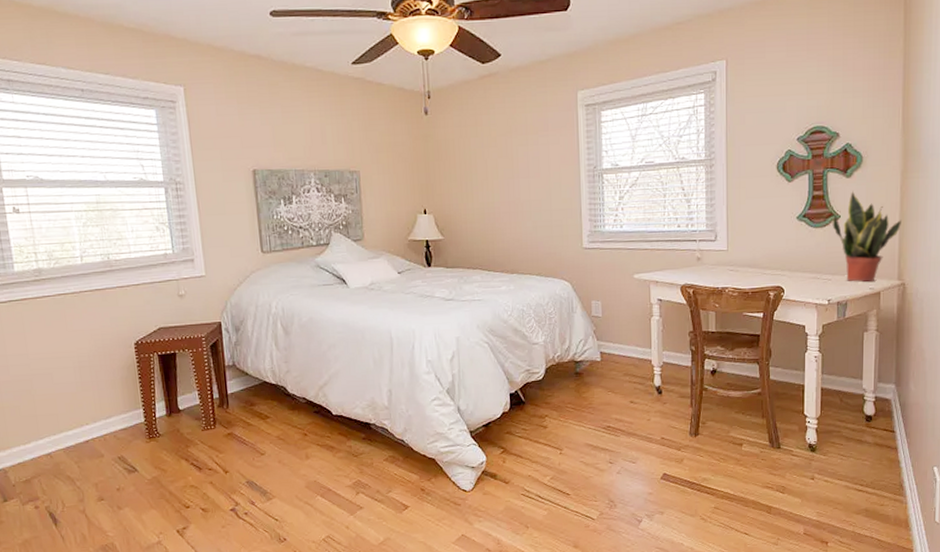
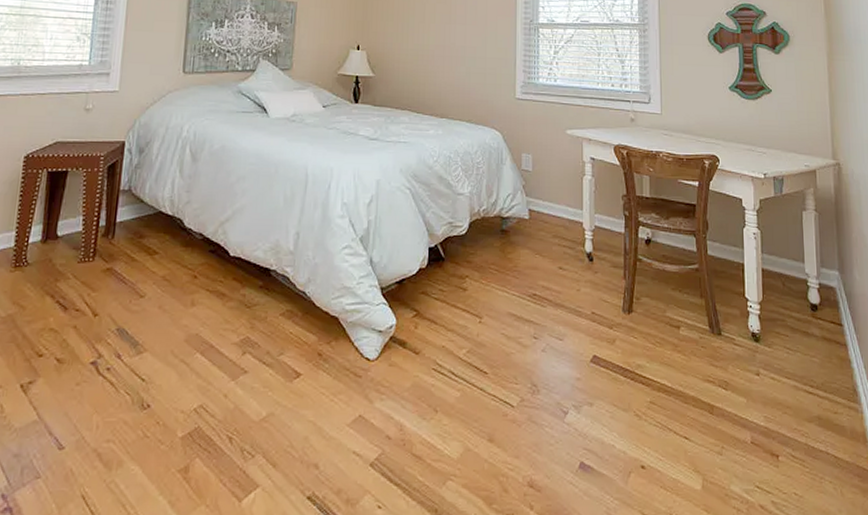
potted plant: present [832,191,901,283] -> none [764,67,831,160]

